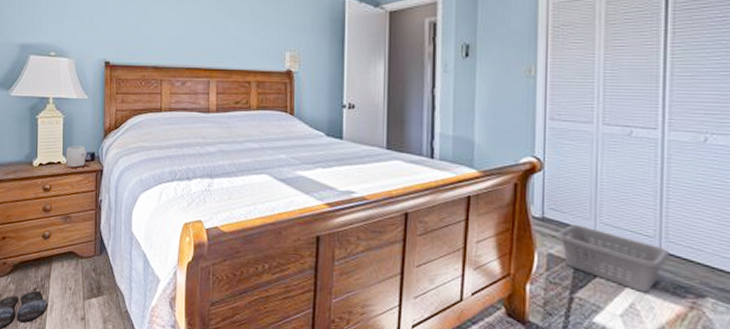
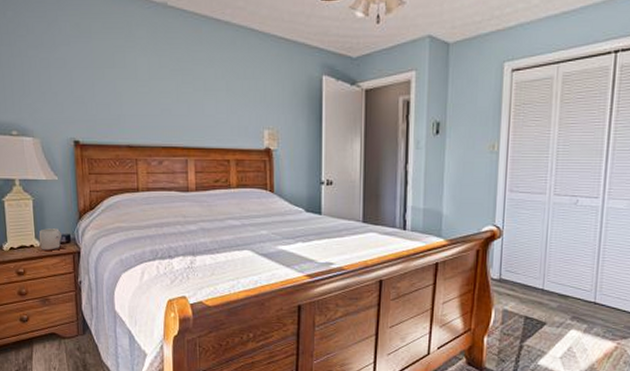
laundry basket: present [557,225,671,292] -> none [511,284,603,337]

